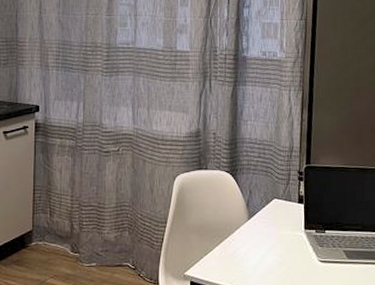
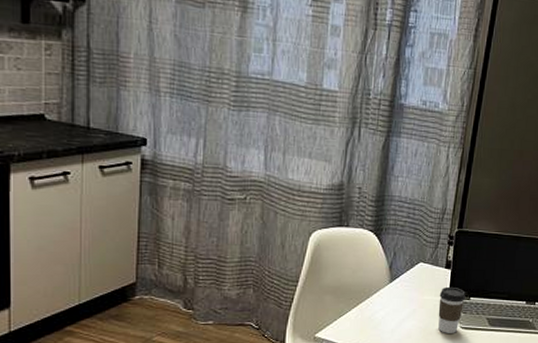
coffee cup: none [295,220,320,268] -> present [438,286,466,333]

